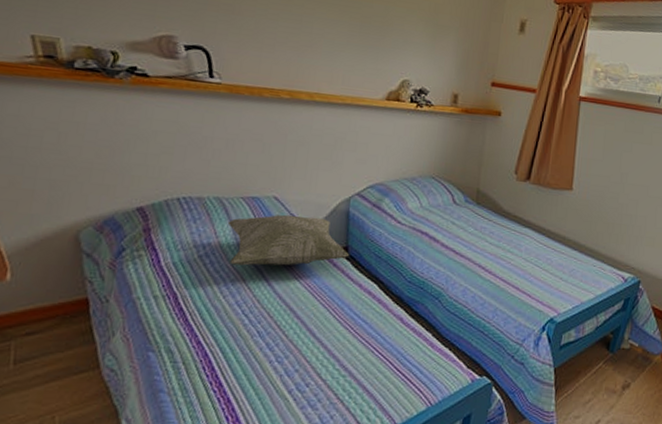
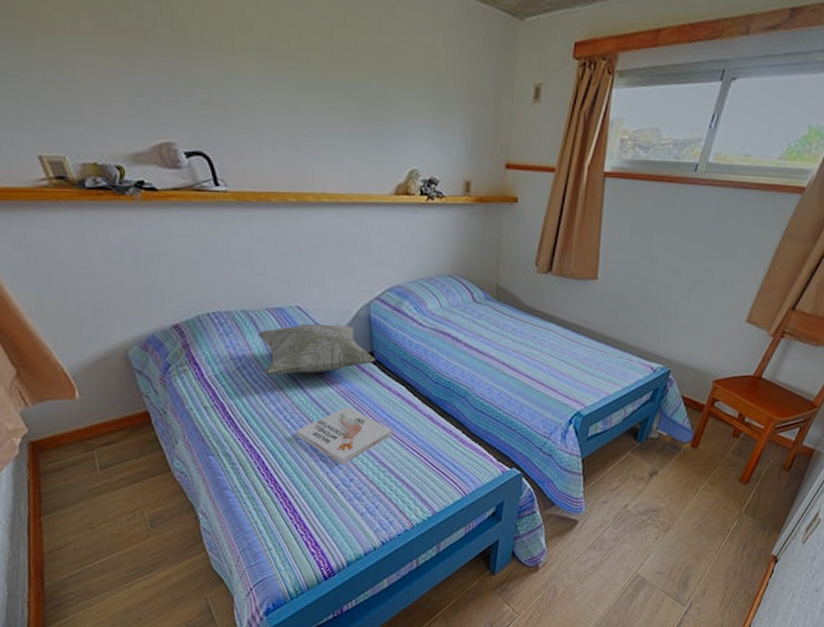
book: none [252,303,359,367] -> present [295,407,393,465]

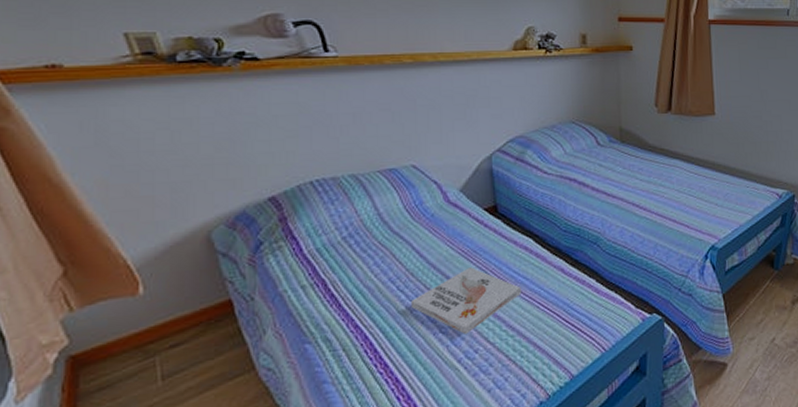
decorative pillow: present [257,323,376,375] -> none [367,179,500,242]

